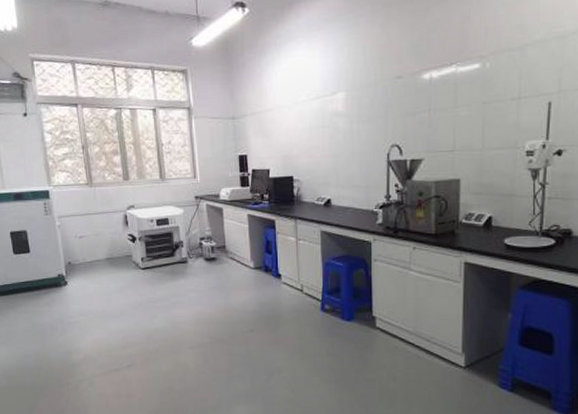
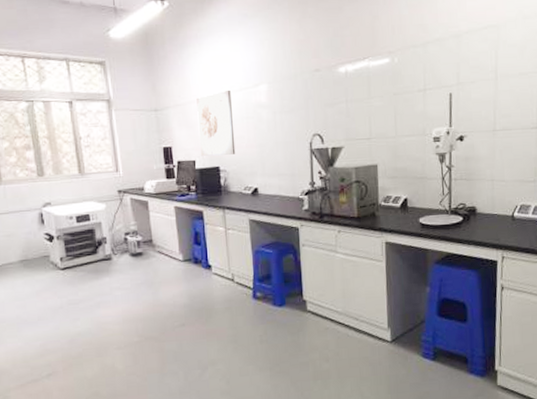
wall art: none [273,97,310,165] -> present [196,89,236,156]

